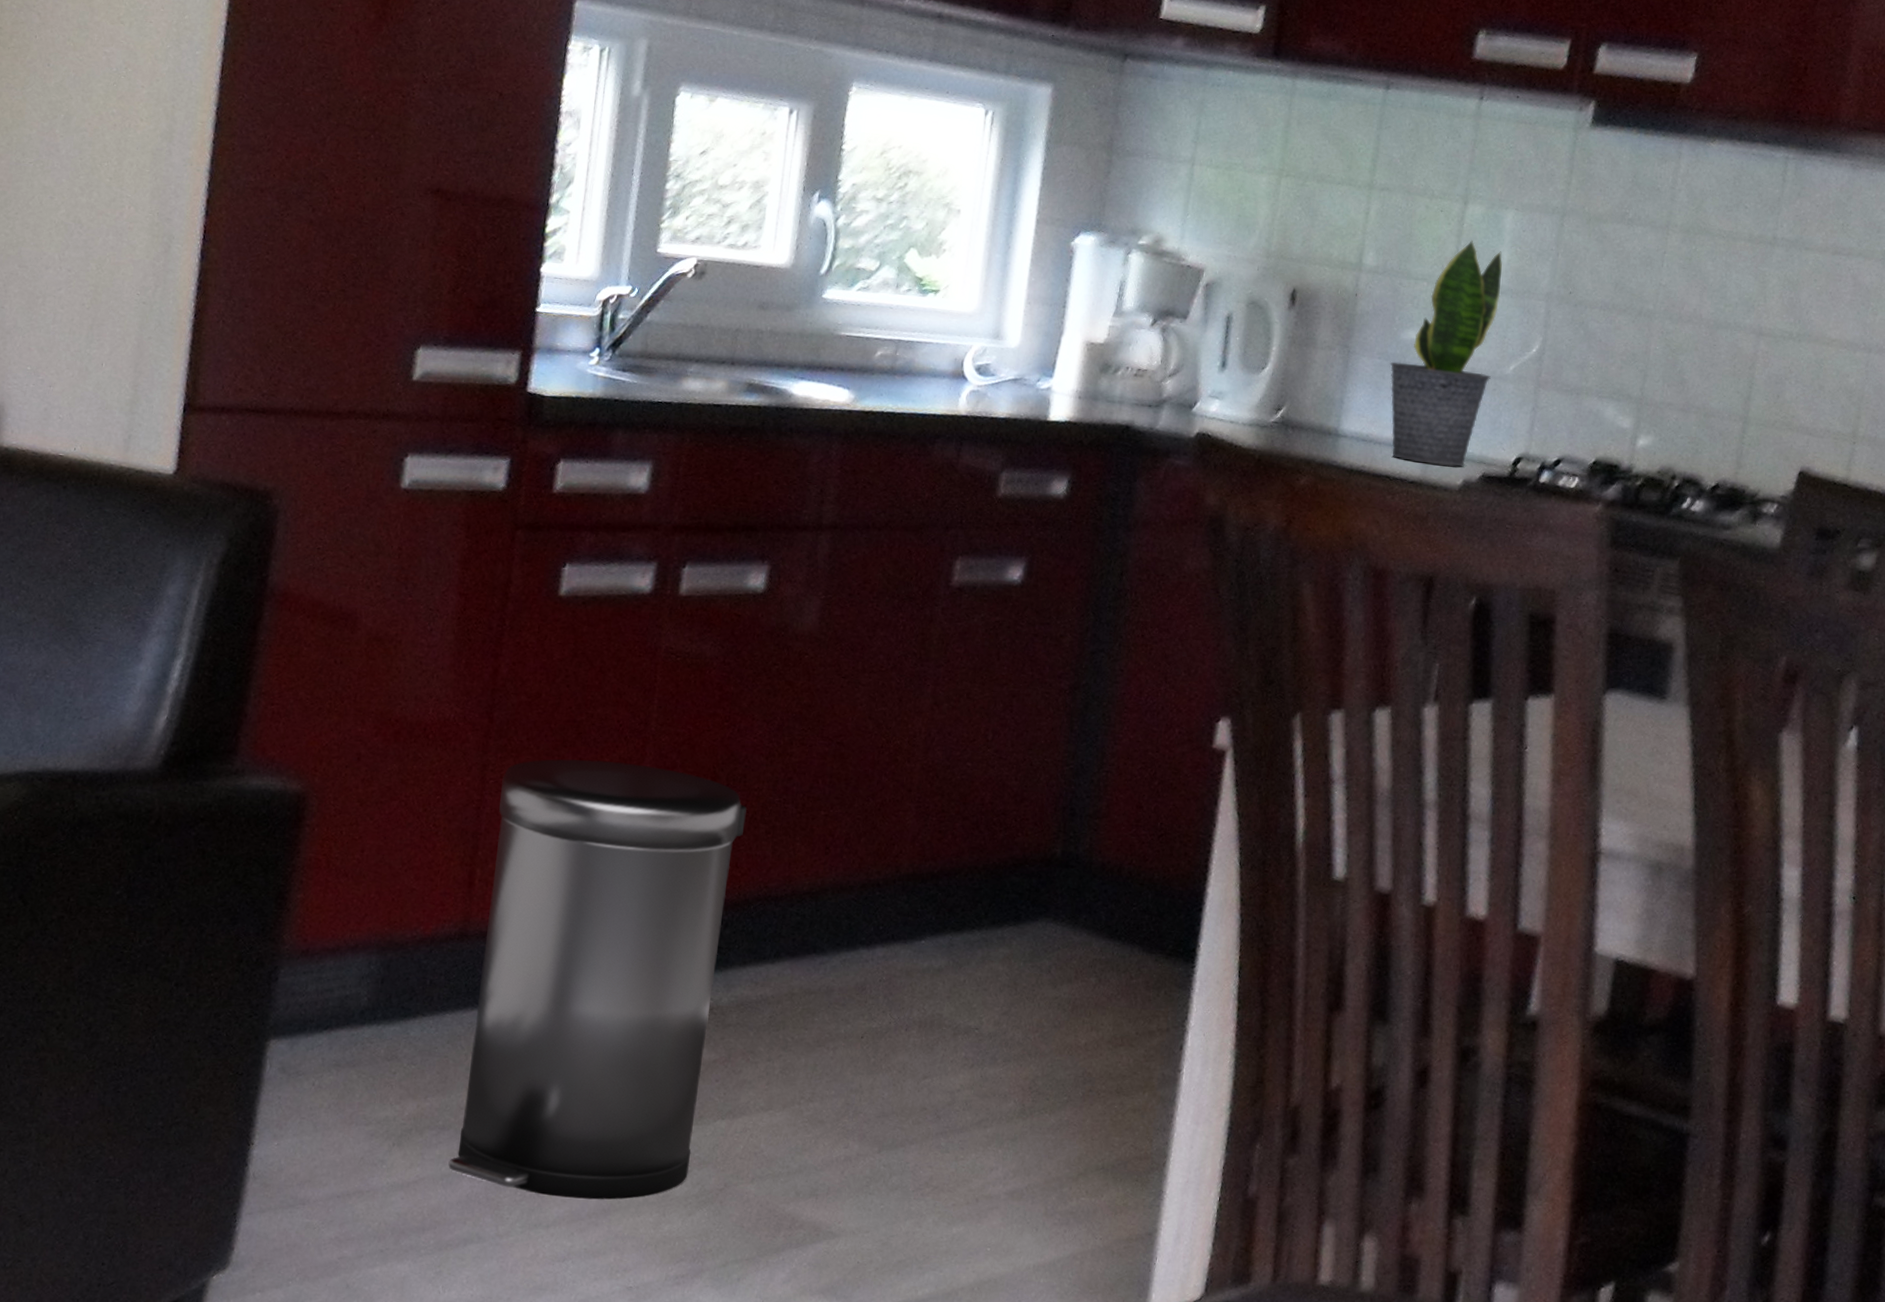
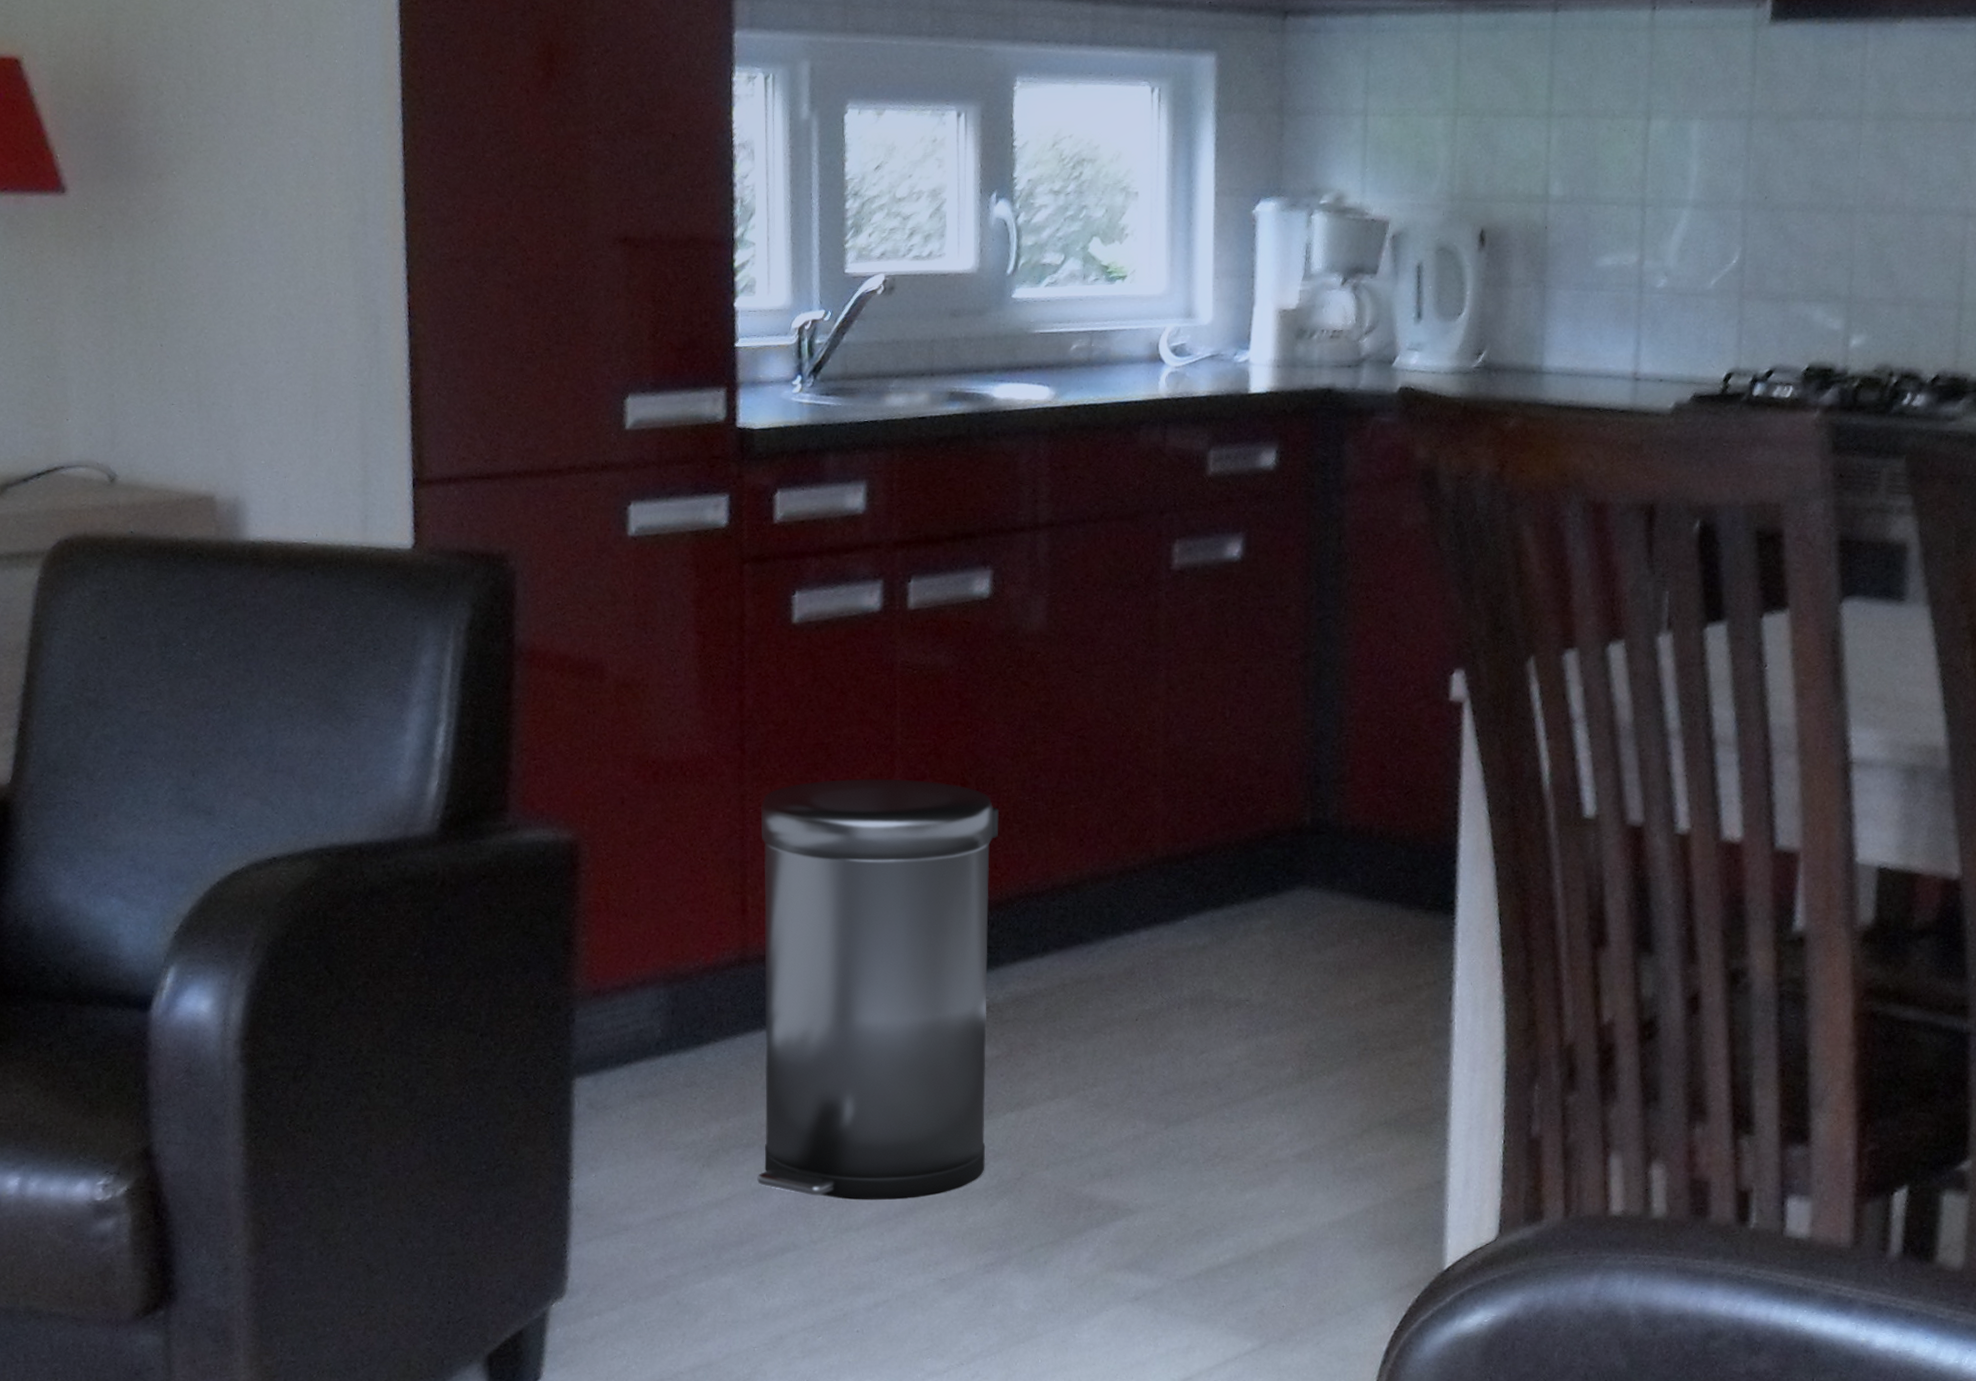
potted plant: present [1390,240,1503,467] -> none [1587,156,1694,391]

